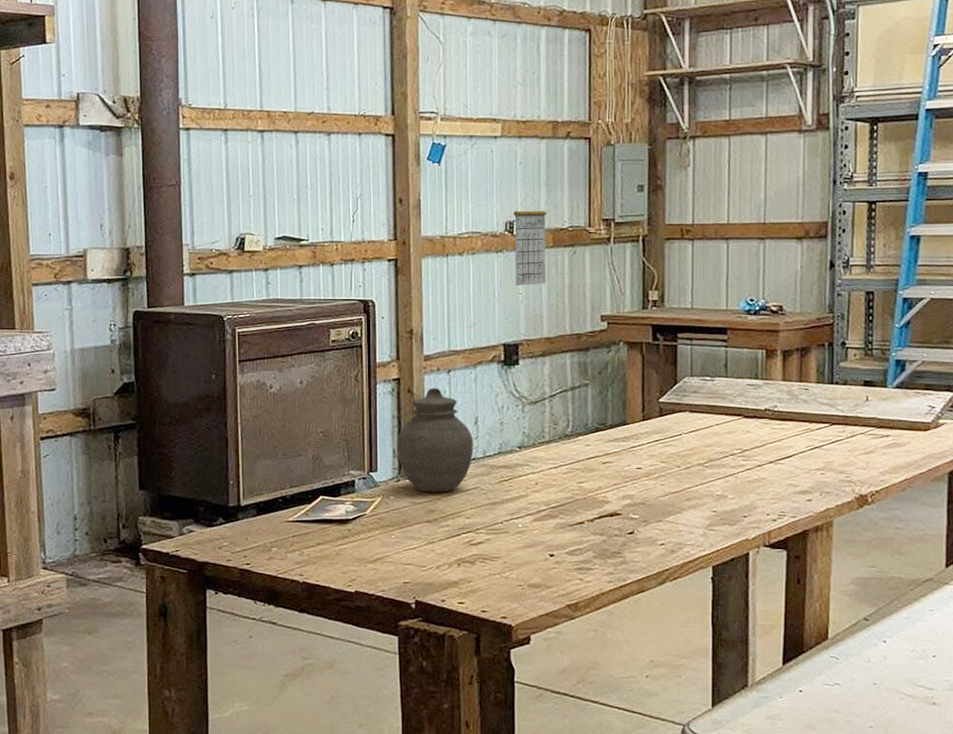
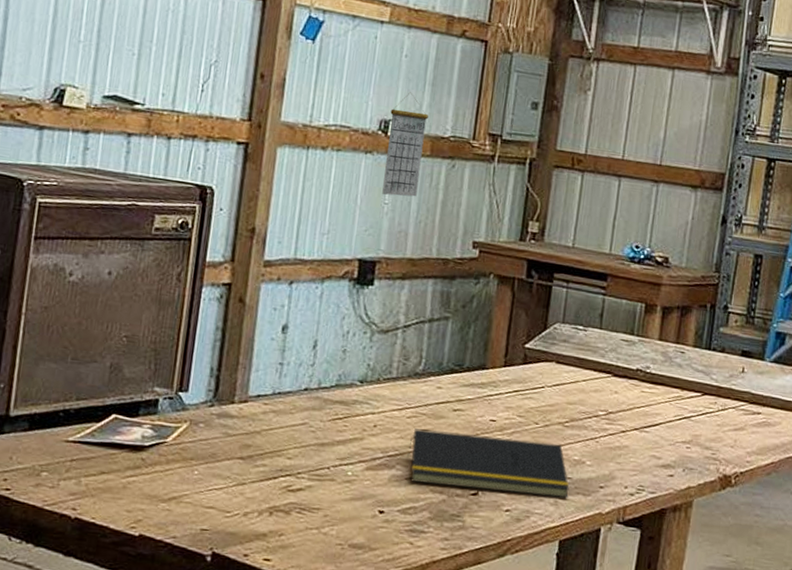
jar: present [397,387,474,493] -> none [215,299,309,425]
notepad: none [568,482,716,530] -> present [407,428,569,499]

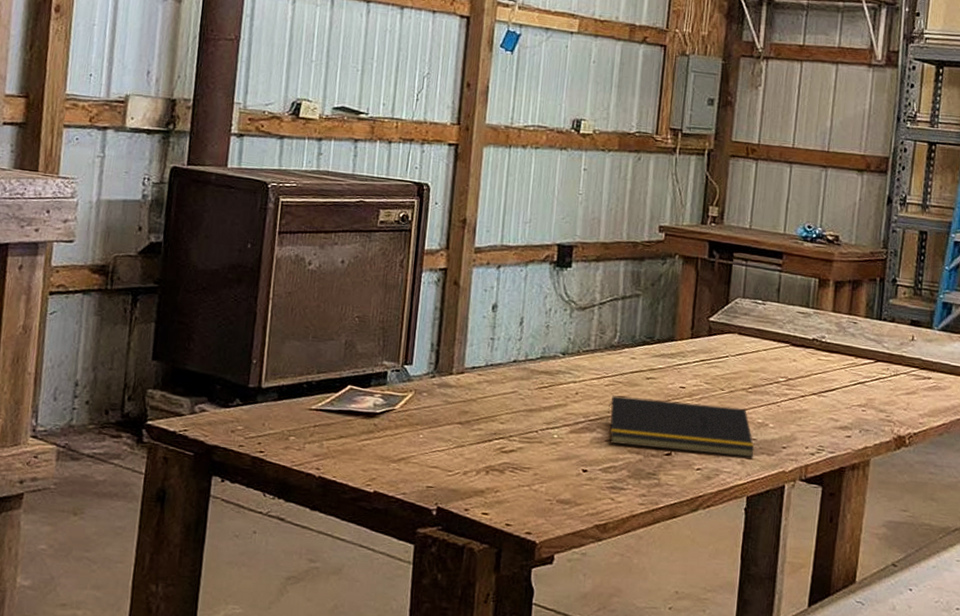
calendar: present [382,92,428,197] -> none [577,94,615,188]

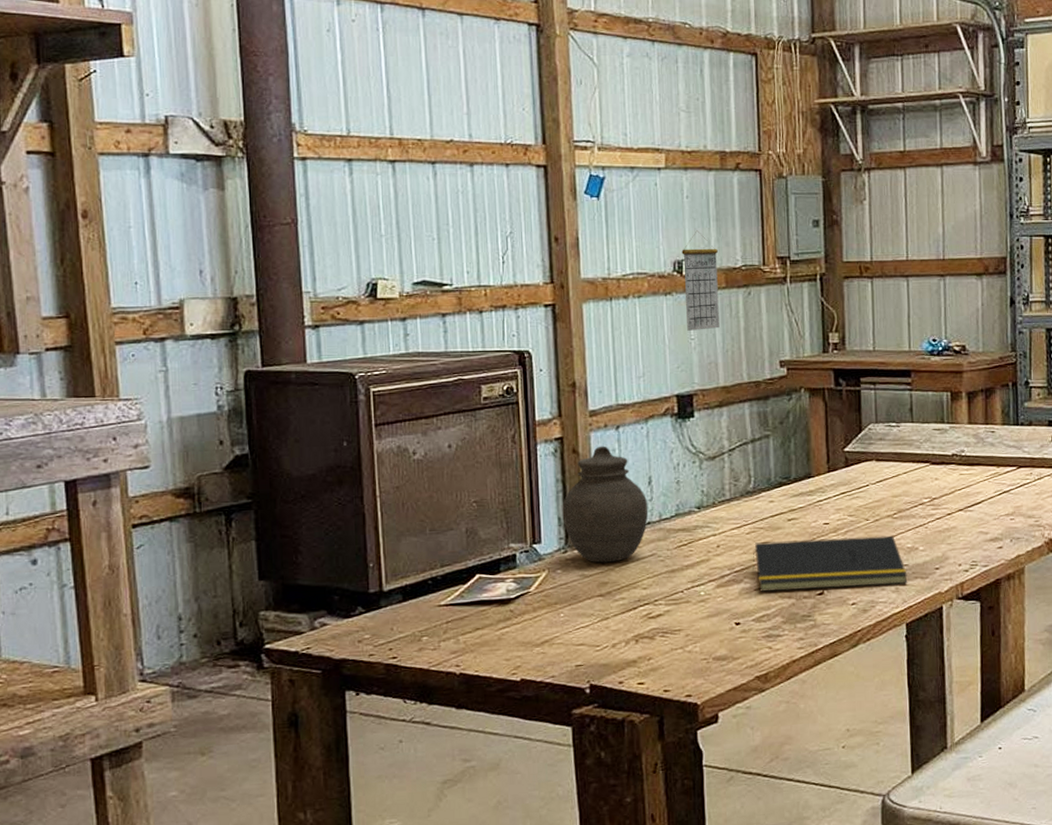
jar: none [435,281,517,394] -> present [562,446,649,563]
calendar: none [577,94,615,188] -> present [681,230,720,331]

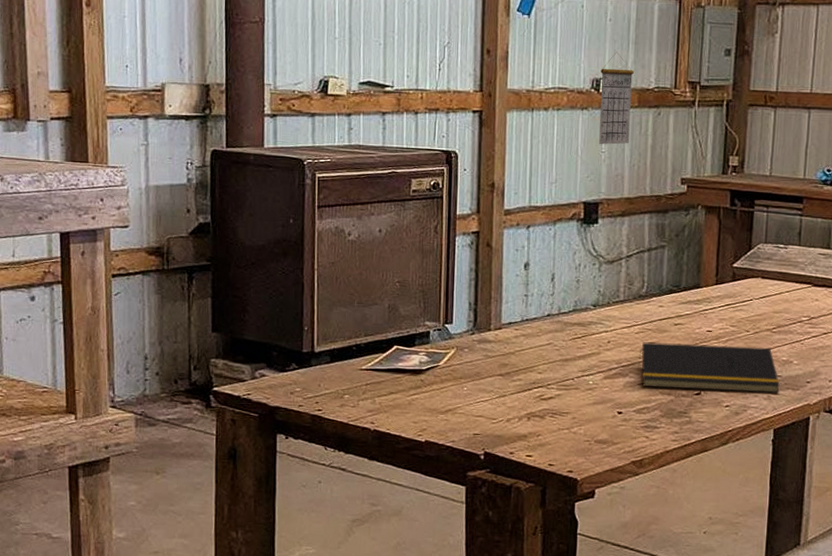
jar: present [562,446,649,563] -> none [473,242,550,347]

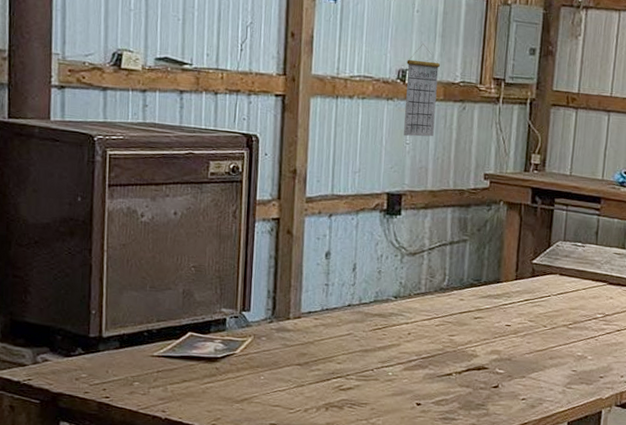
notepad: present [638,342,780,394] -> none [437,334,575,388]

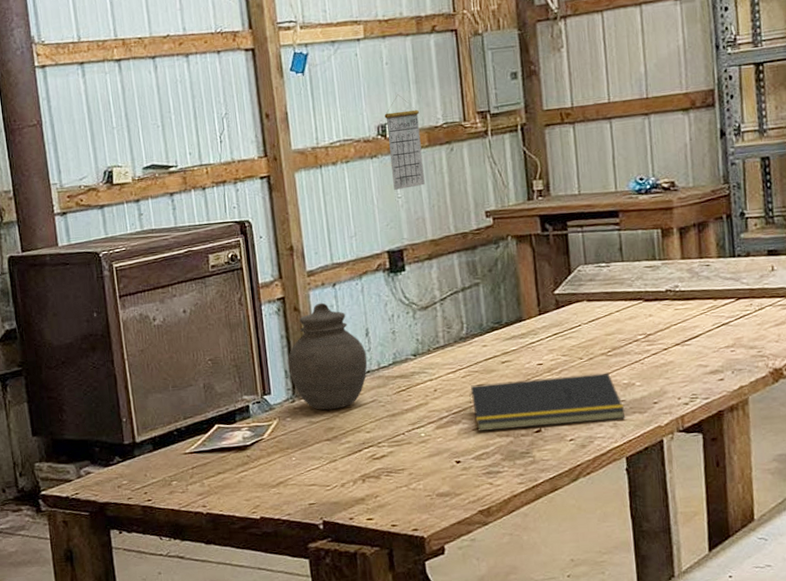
jar: none [272,230,351,337] -> present [288,302,368,410]
notepad: none [437,334,575,388] -> present [469,372,626,432]

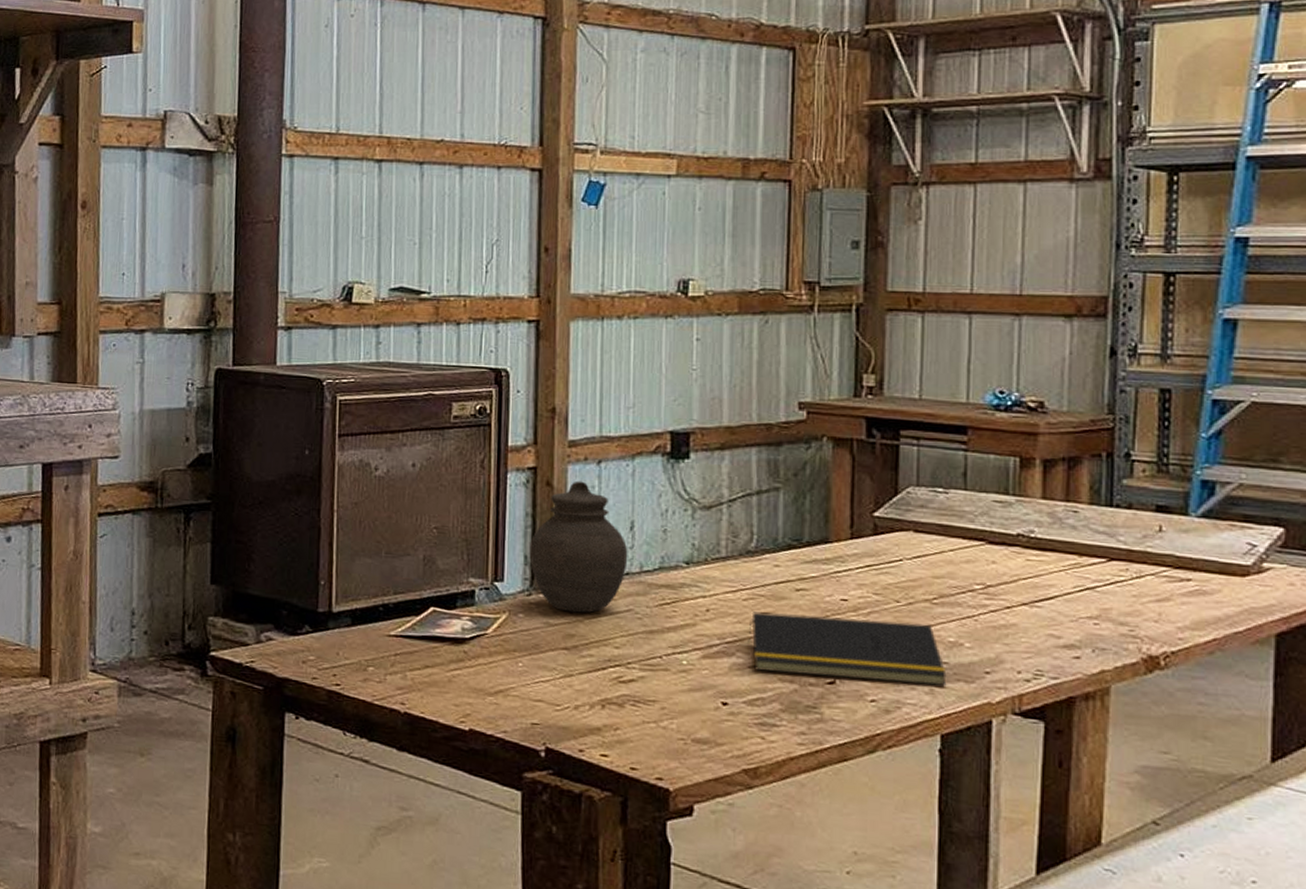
calendar: present [384,94,425,190] -> none [688,247,732,360]

